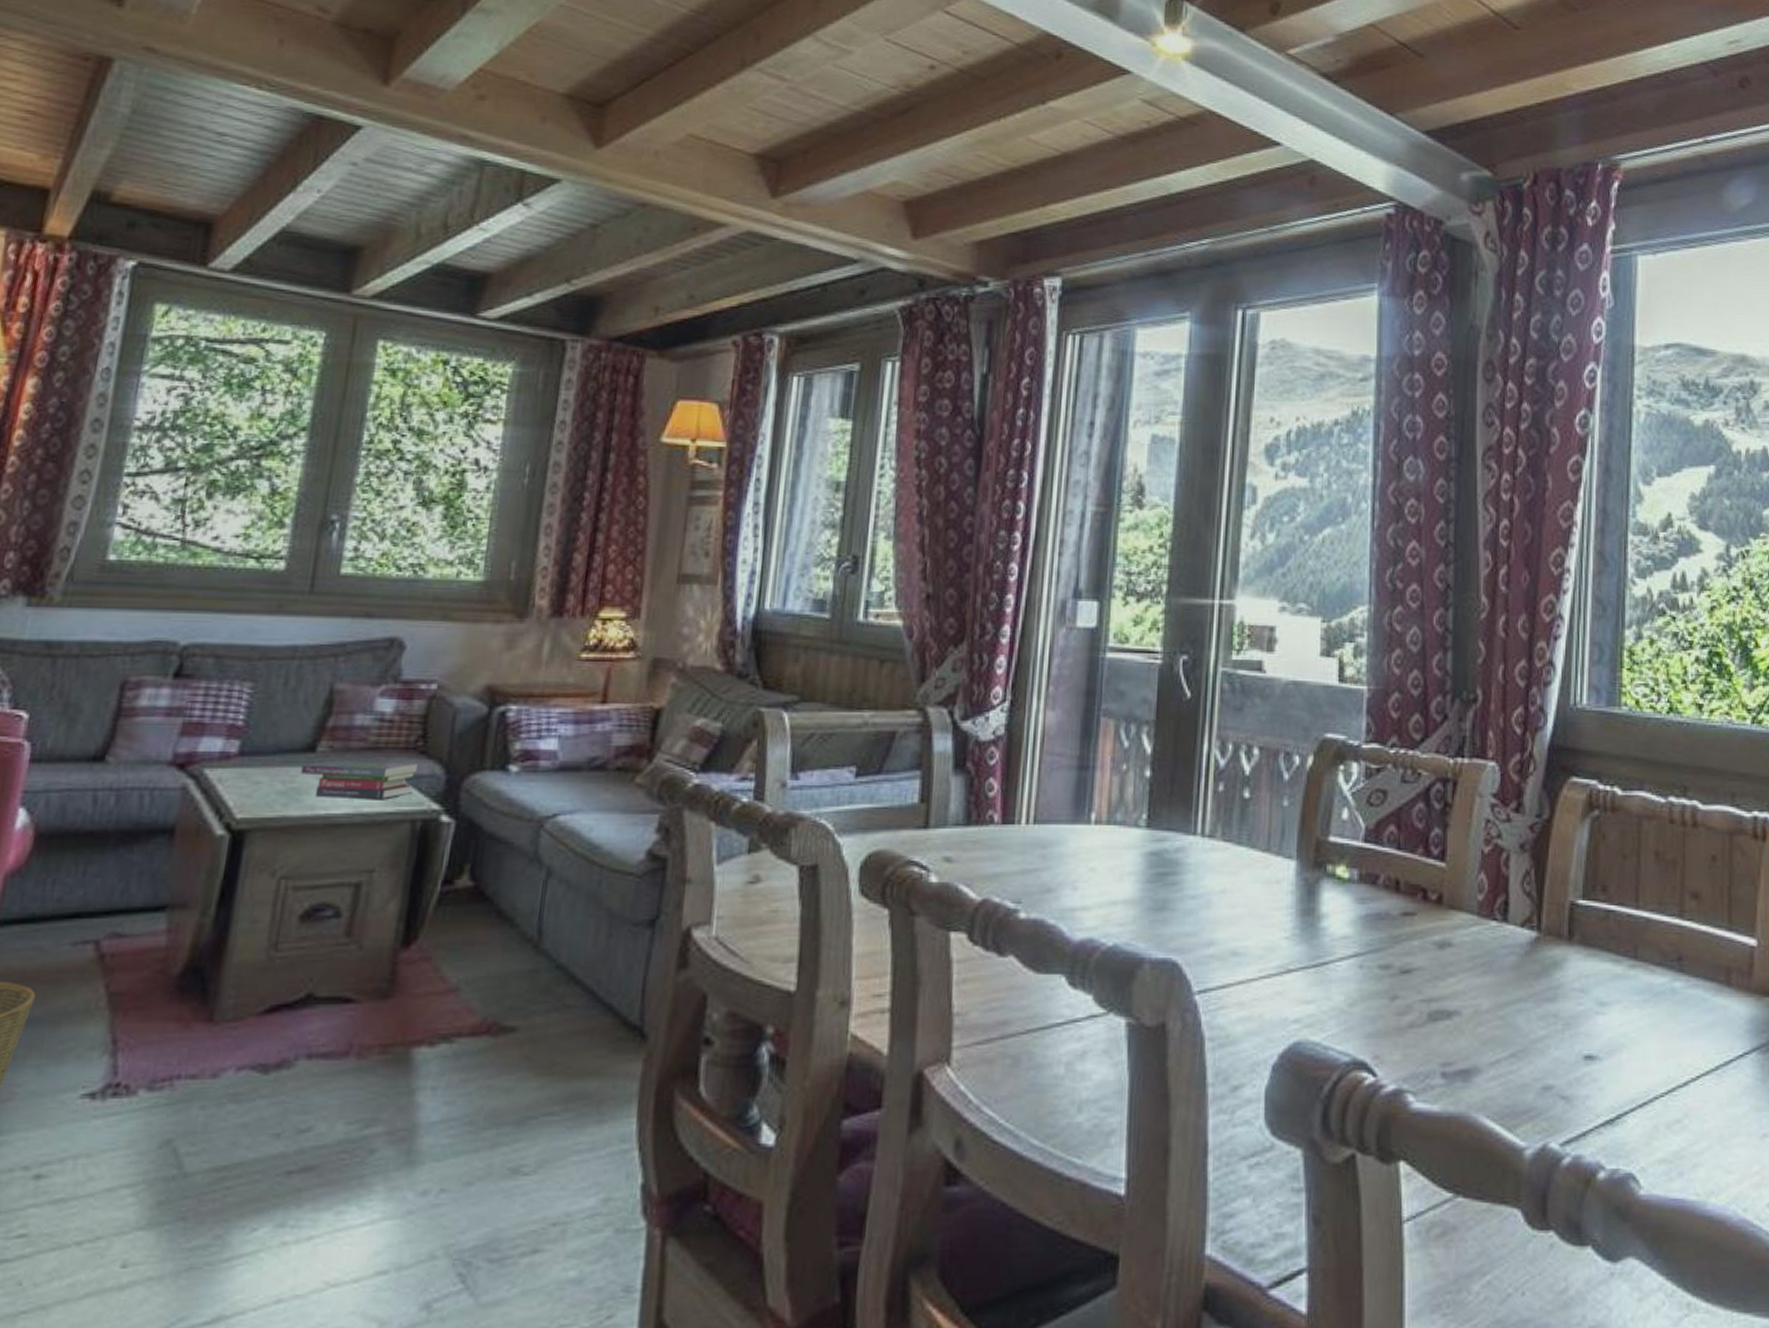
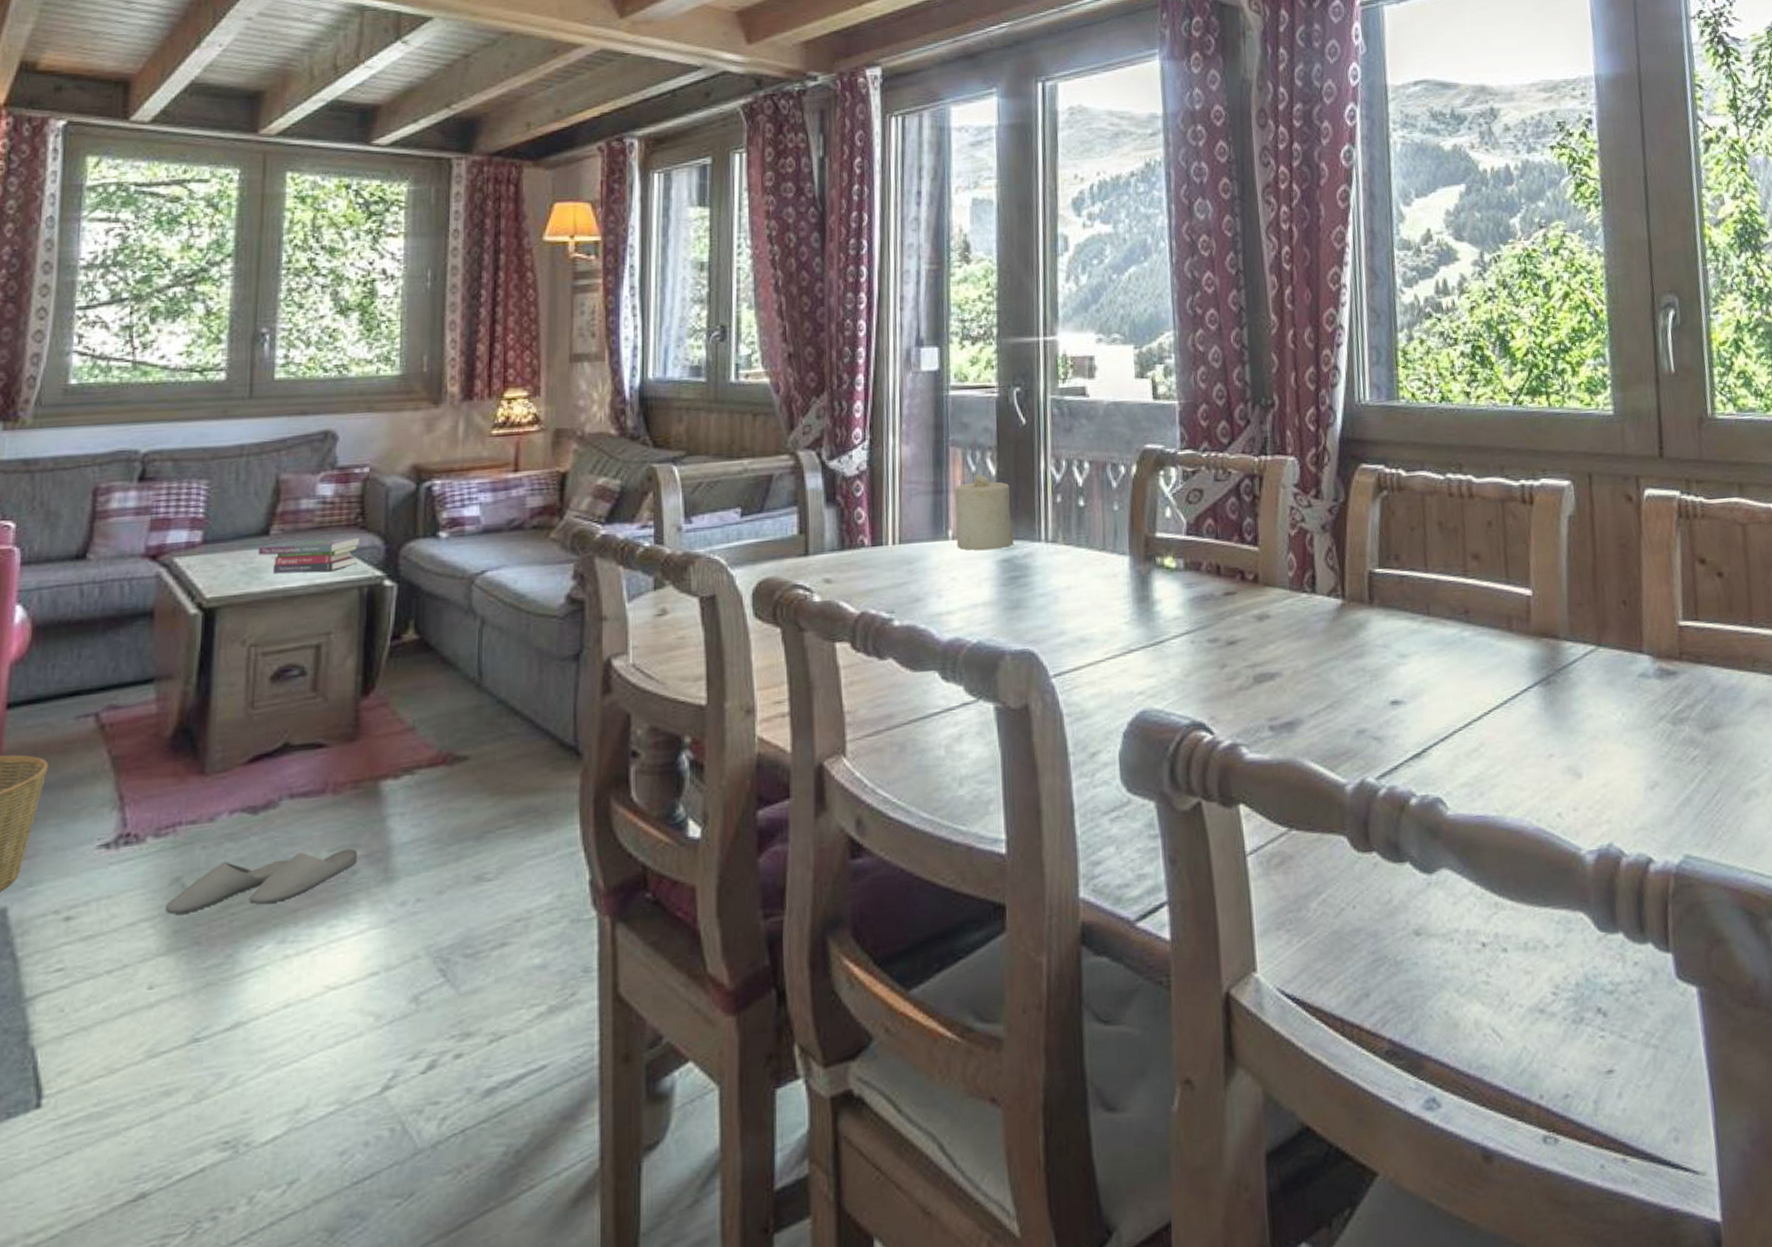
slippers: none [150,1123,379,1182] -> present [164,848,358,915]
candle: none [1099,751,1167,838] -> present [954,474,1014,550]

